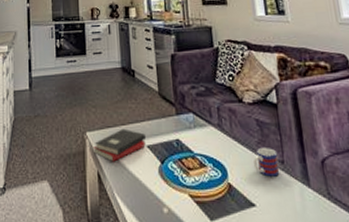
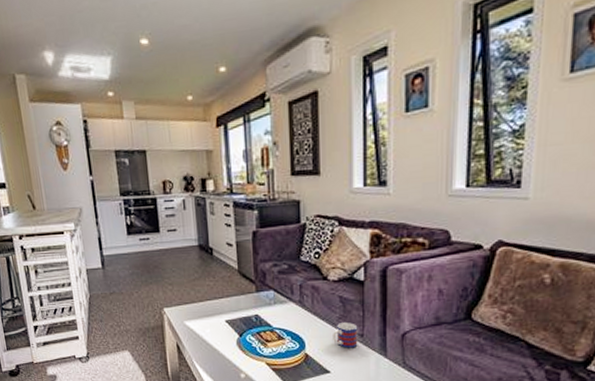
hardback book: present [94,128,146,162] -> none [172,305,224,335]

